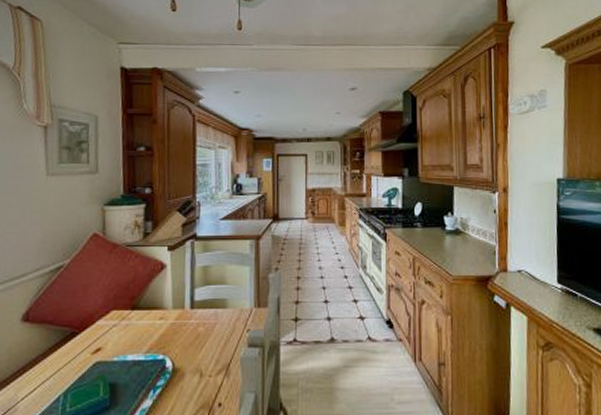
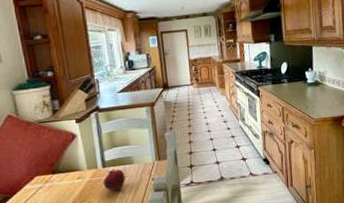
fruit: none [188,312,216,340] -> present [103,169,126,191]

